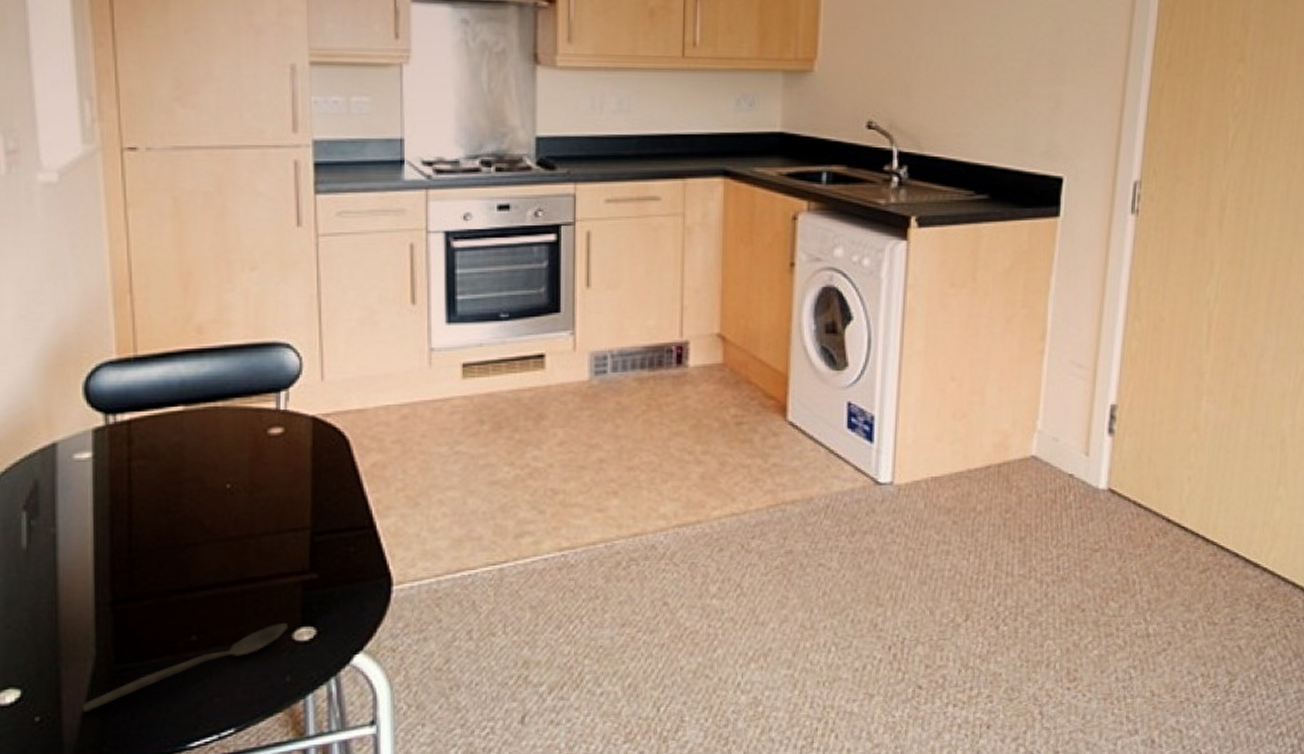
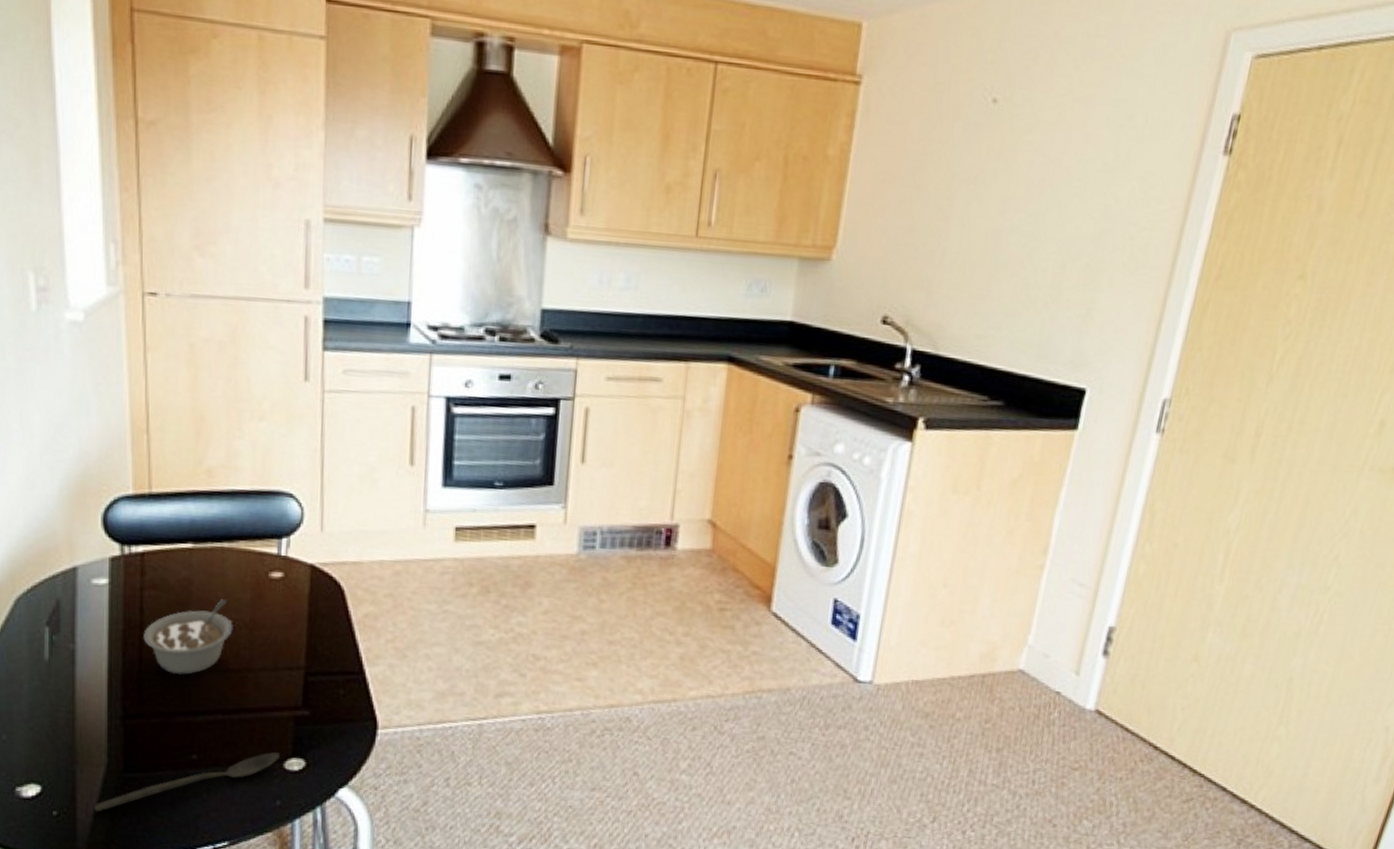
legume: none [132,462,232,550] -> present [143,599,234,675]

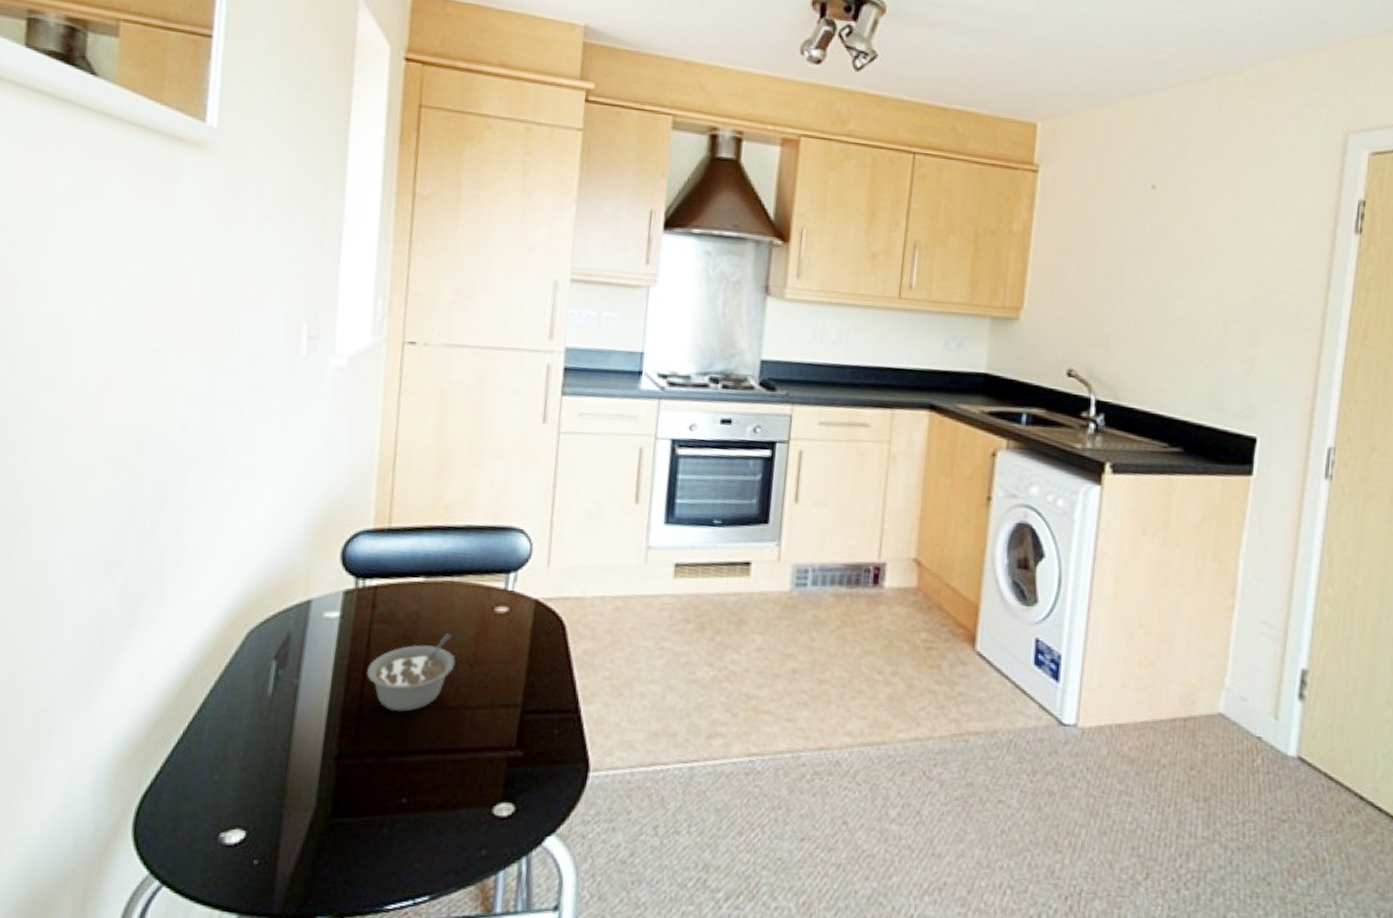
spoon: present [94,751,280,812] -> none [296,795,490,862]

